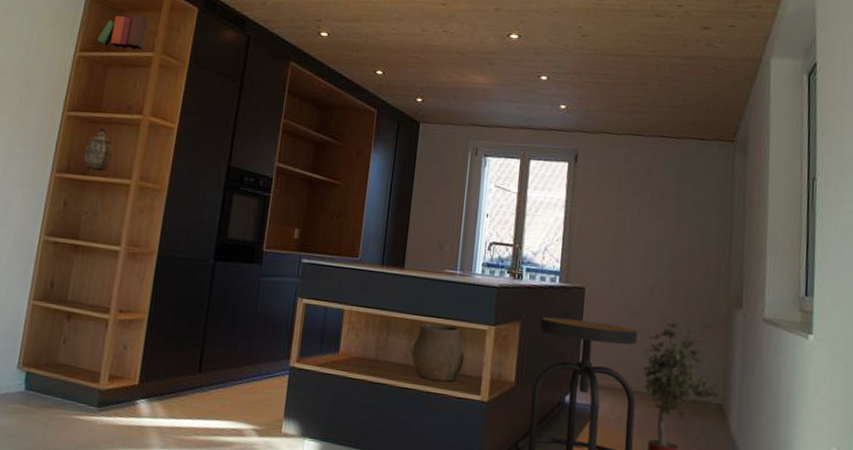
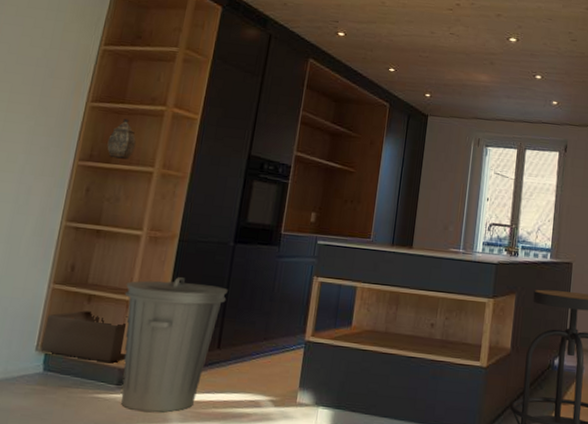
storage basket: none [22,328,109,384] -> present [40,310,129,363]
books: present [97,14,150,51] -> none [122,11,175,46]
trash can: none [102,295,210,438] -> present [121,277,229,413]
ceramic pot: present [410,323,465,382] -> none [417,297,466,350]

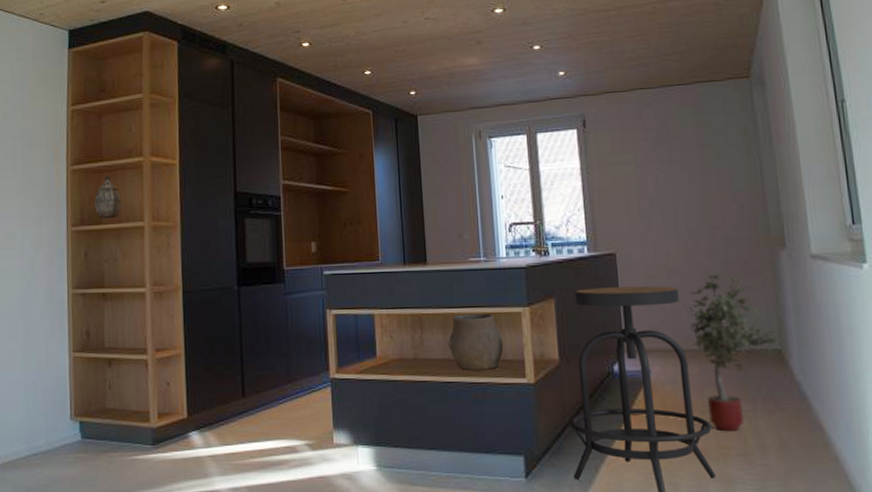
storage basket: present [40,310,129,363] -> none [74,375,156,424]
trash can: present [121,277,229,413] -> none [141,329,242,469]
ceramic pot: none [417,297,466,350] -> present [447,313,504,370]

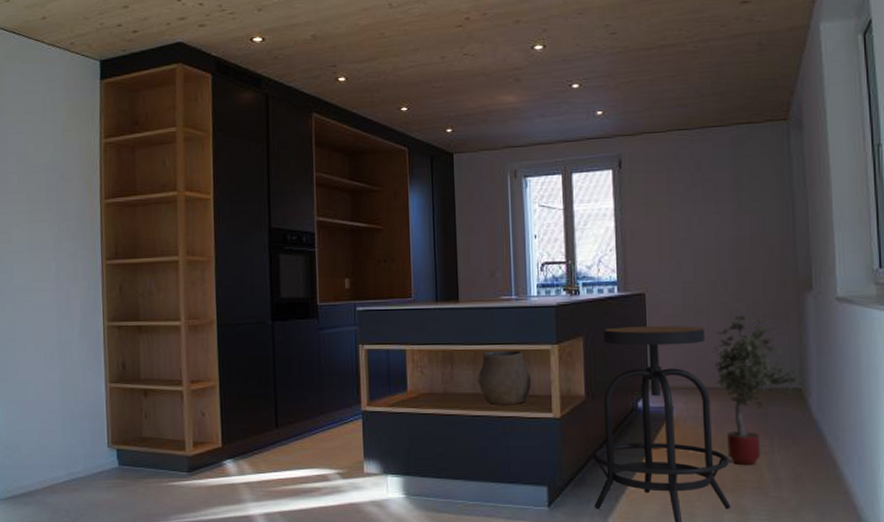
decorative jar: present [95,176,123,219] -> none [129,210,157,252]

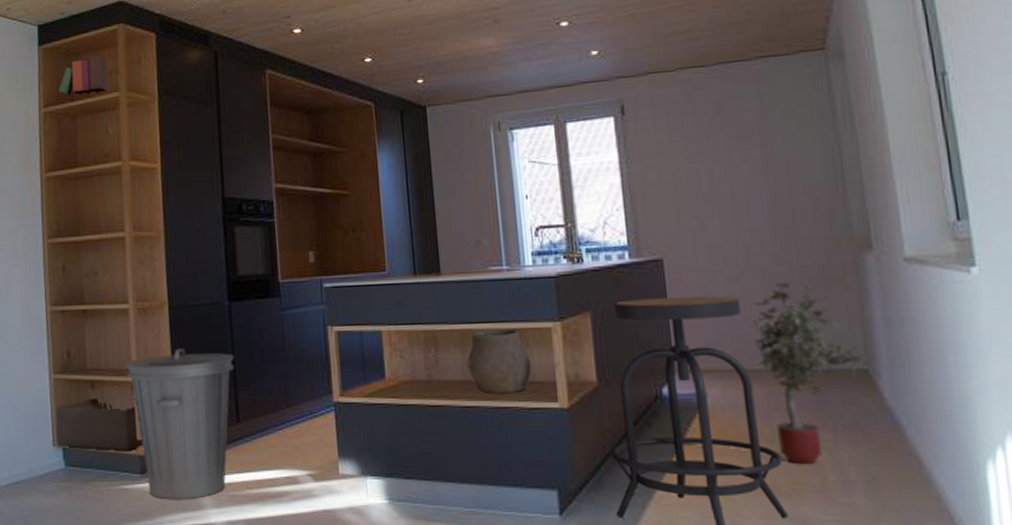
storage basket: none [111,405,191,452] -> present [55,398,144,451]
books: none [119,91,167,129] -> present [59,55,109,96]
trash can: none [176,362,276,495] -> present [125,349,235,500]

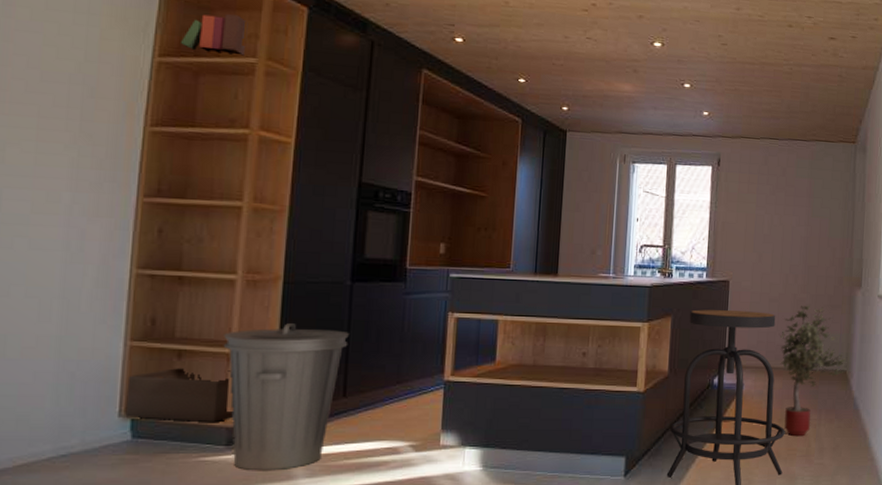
ceramic pot: present [465,329,532,393] -> none [567,325,621,378]

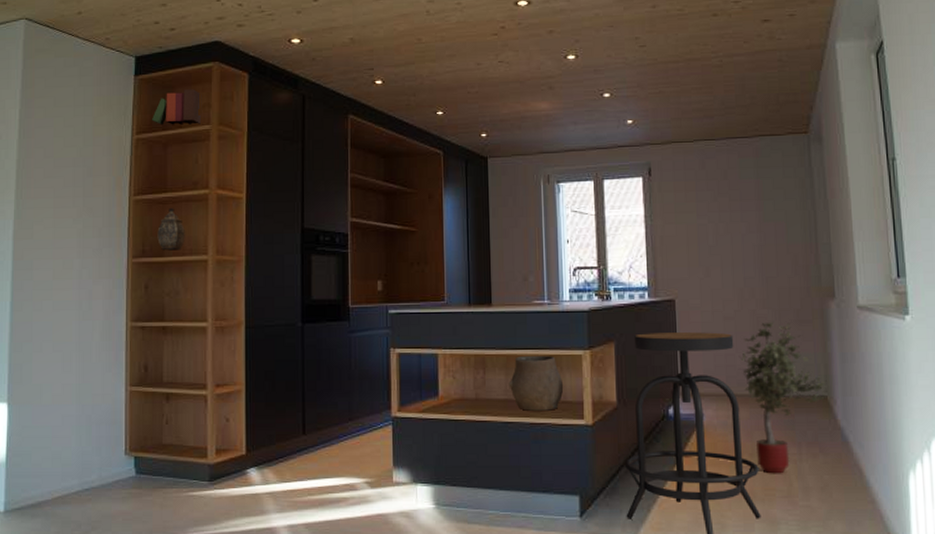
storage basket: present [125,368,234,423] -> none [130,410,214,460]
decorative jar: none [178,145,217,193] -> present [157,208,186,251]
trash can: present [223,323,351,471] -> none [201,365,305,506]
ceramic pot: none [567,325,621,378] -> present [508,355,564,411]

